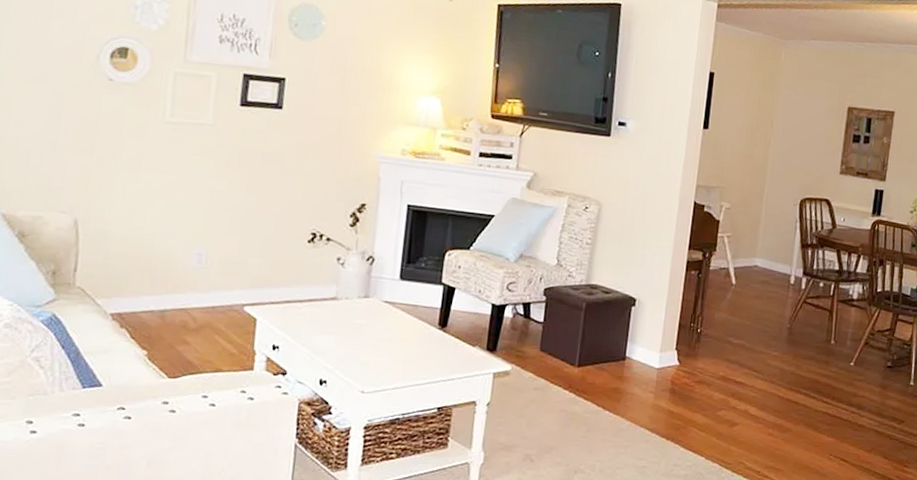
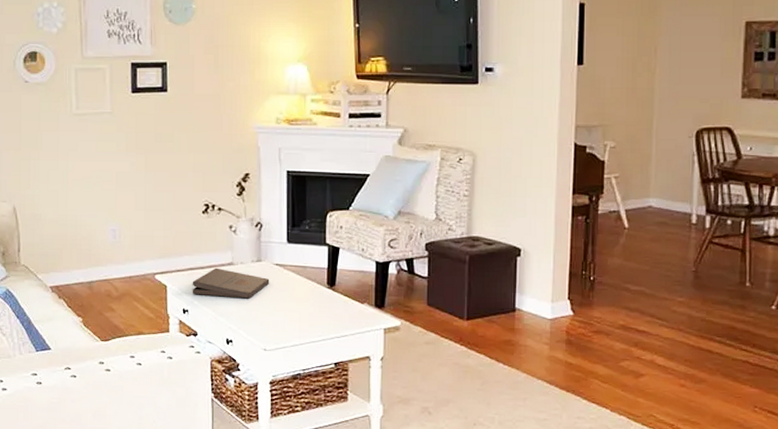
pizza box: none [285,301,376,337] -> present [192,267,270,299]

